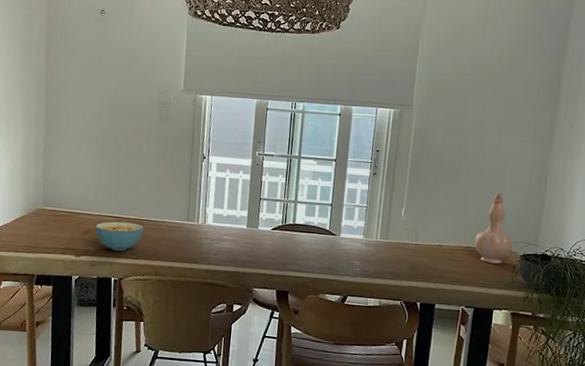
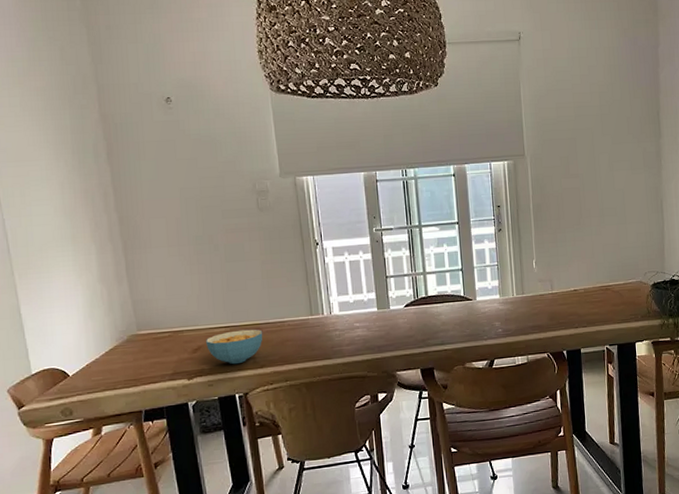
vase: present [474,193,513,264] -> none [607,228,643,298]

